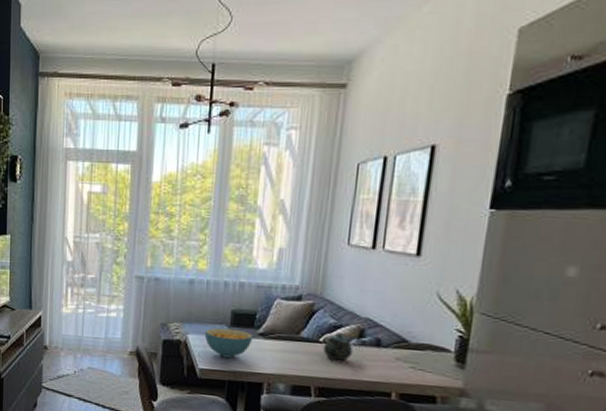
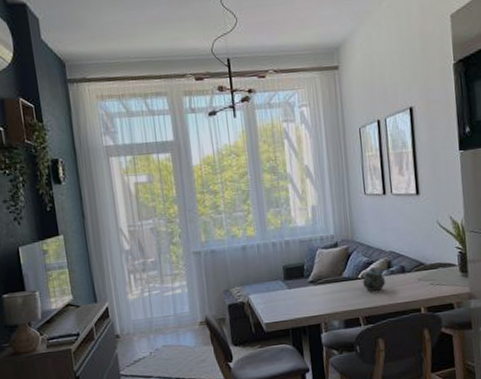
cereal bowl: present [204,327,253,359] -> none [263,281,306,309]

